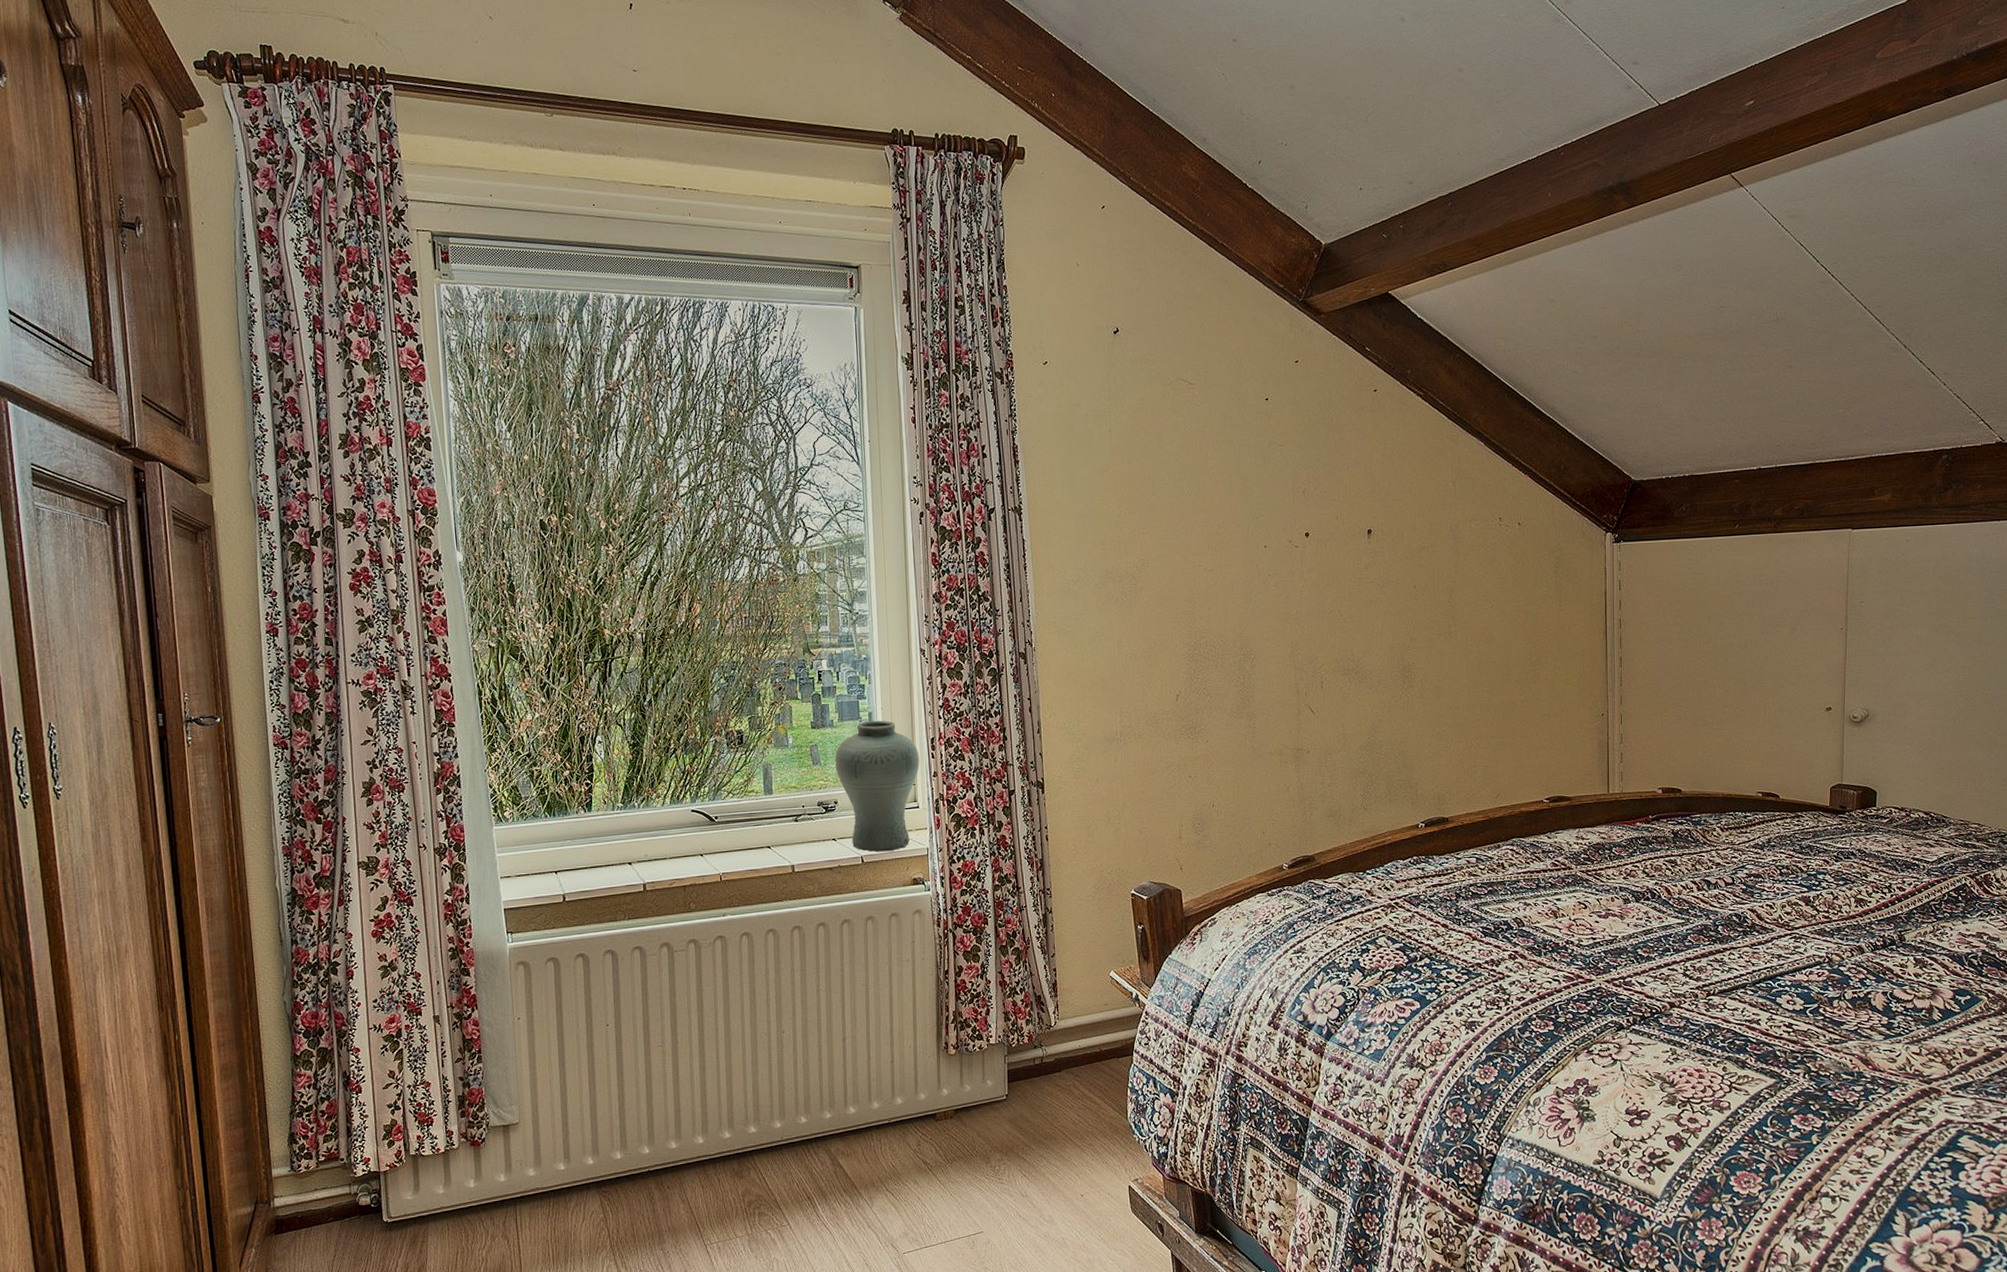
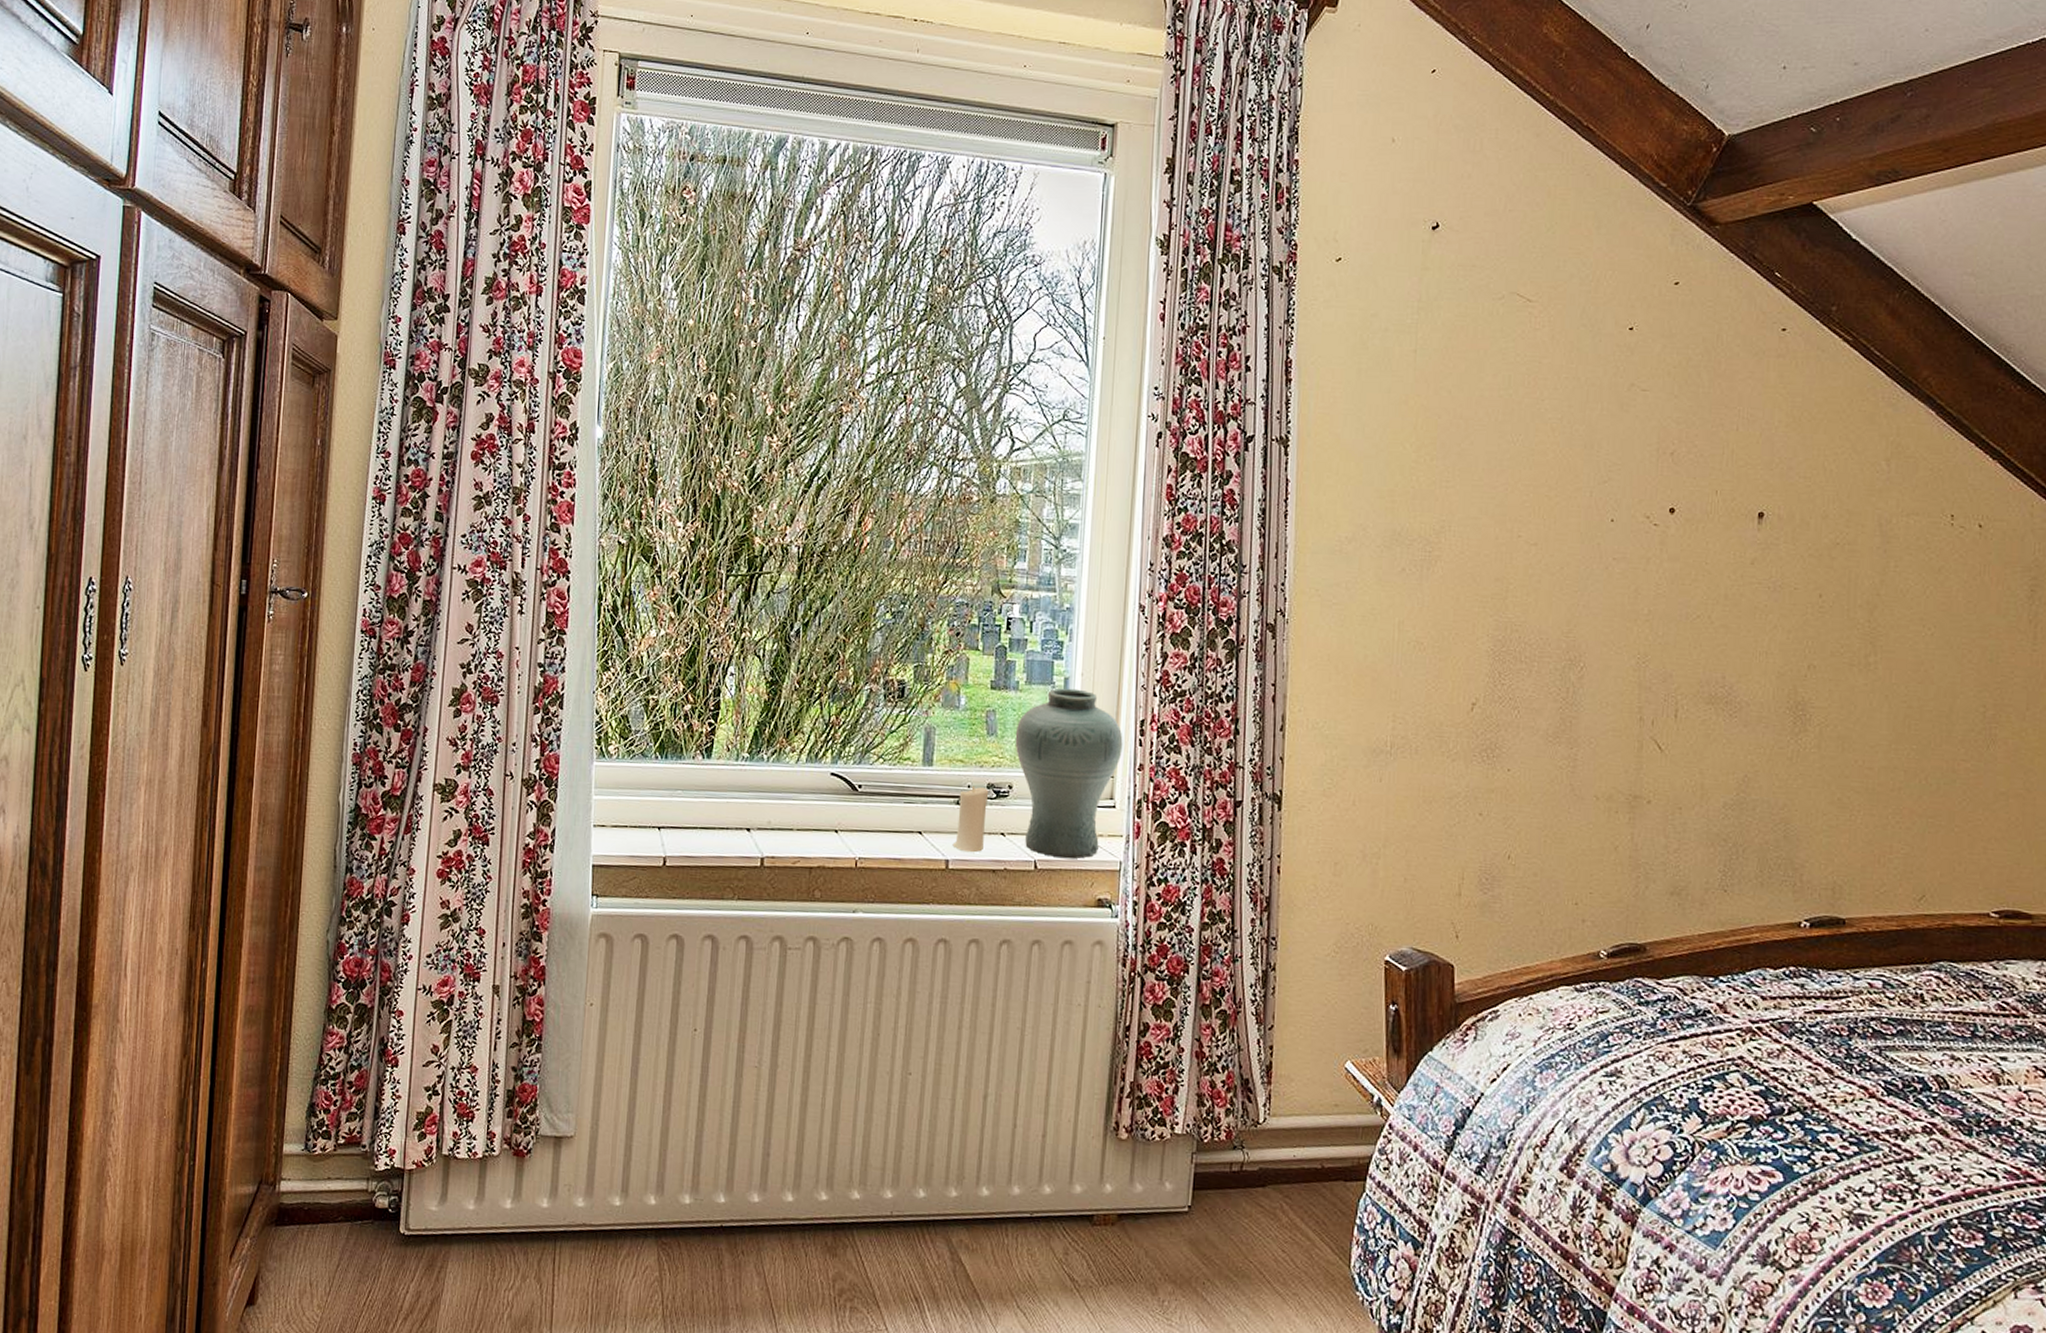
candle: none [795,805,820,858] -> present [952,785,989,853]

